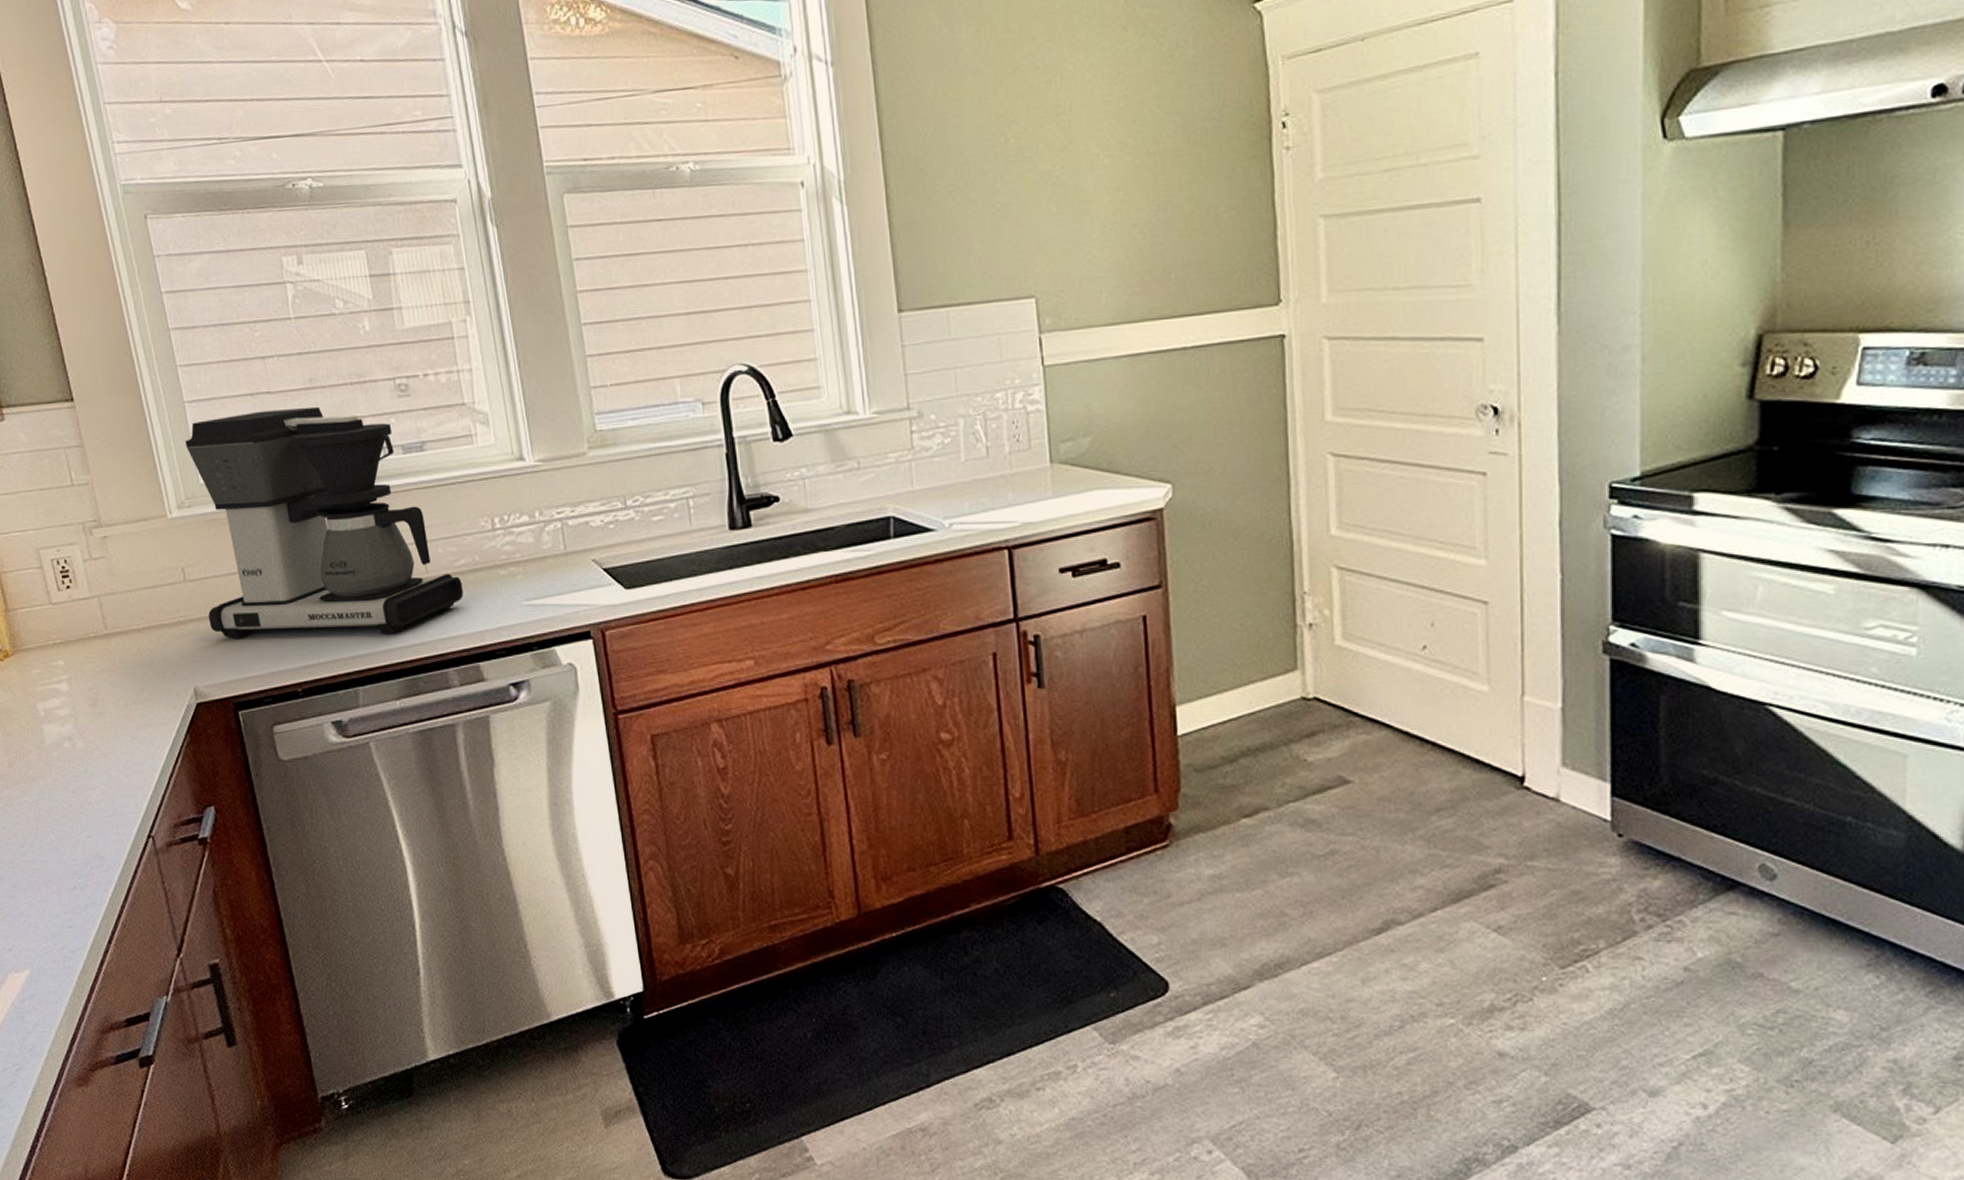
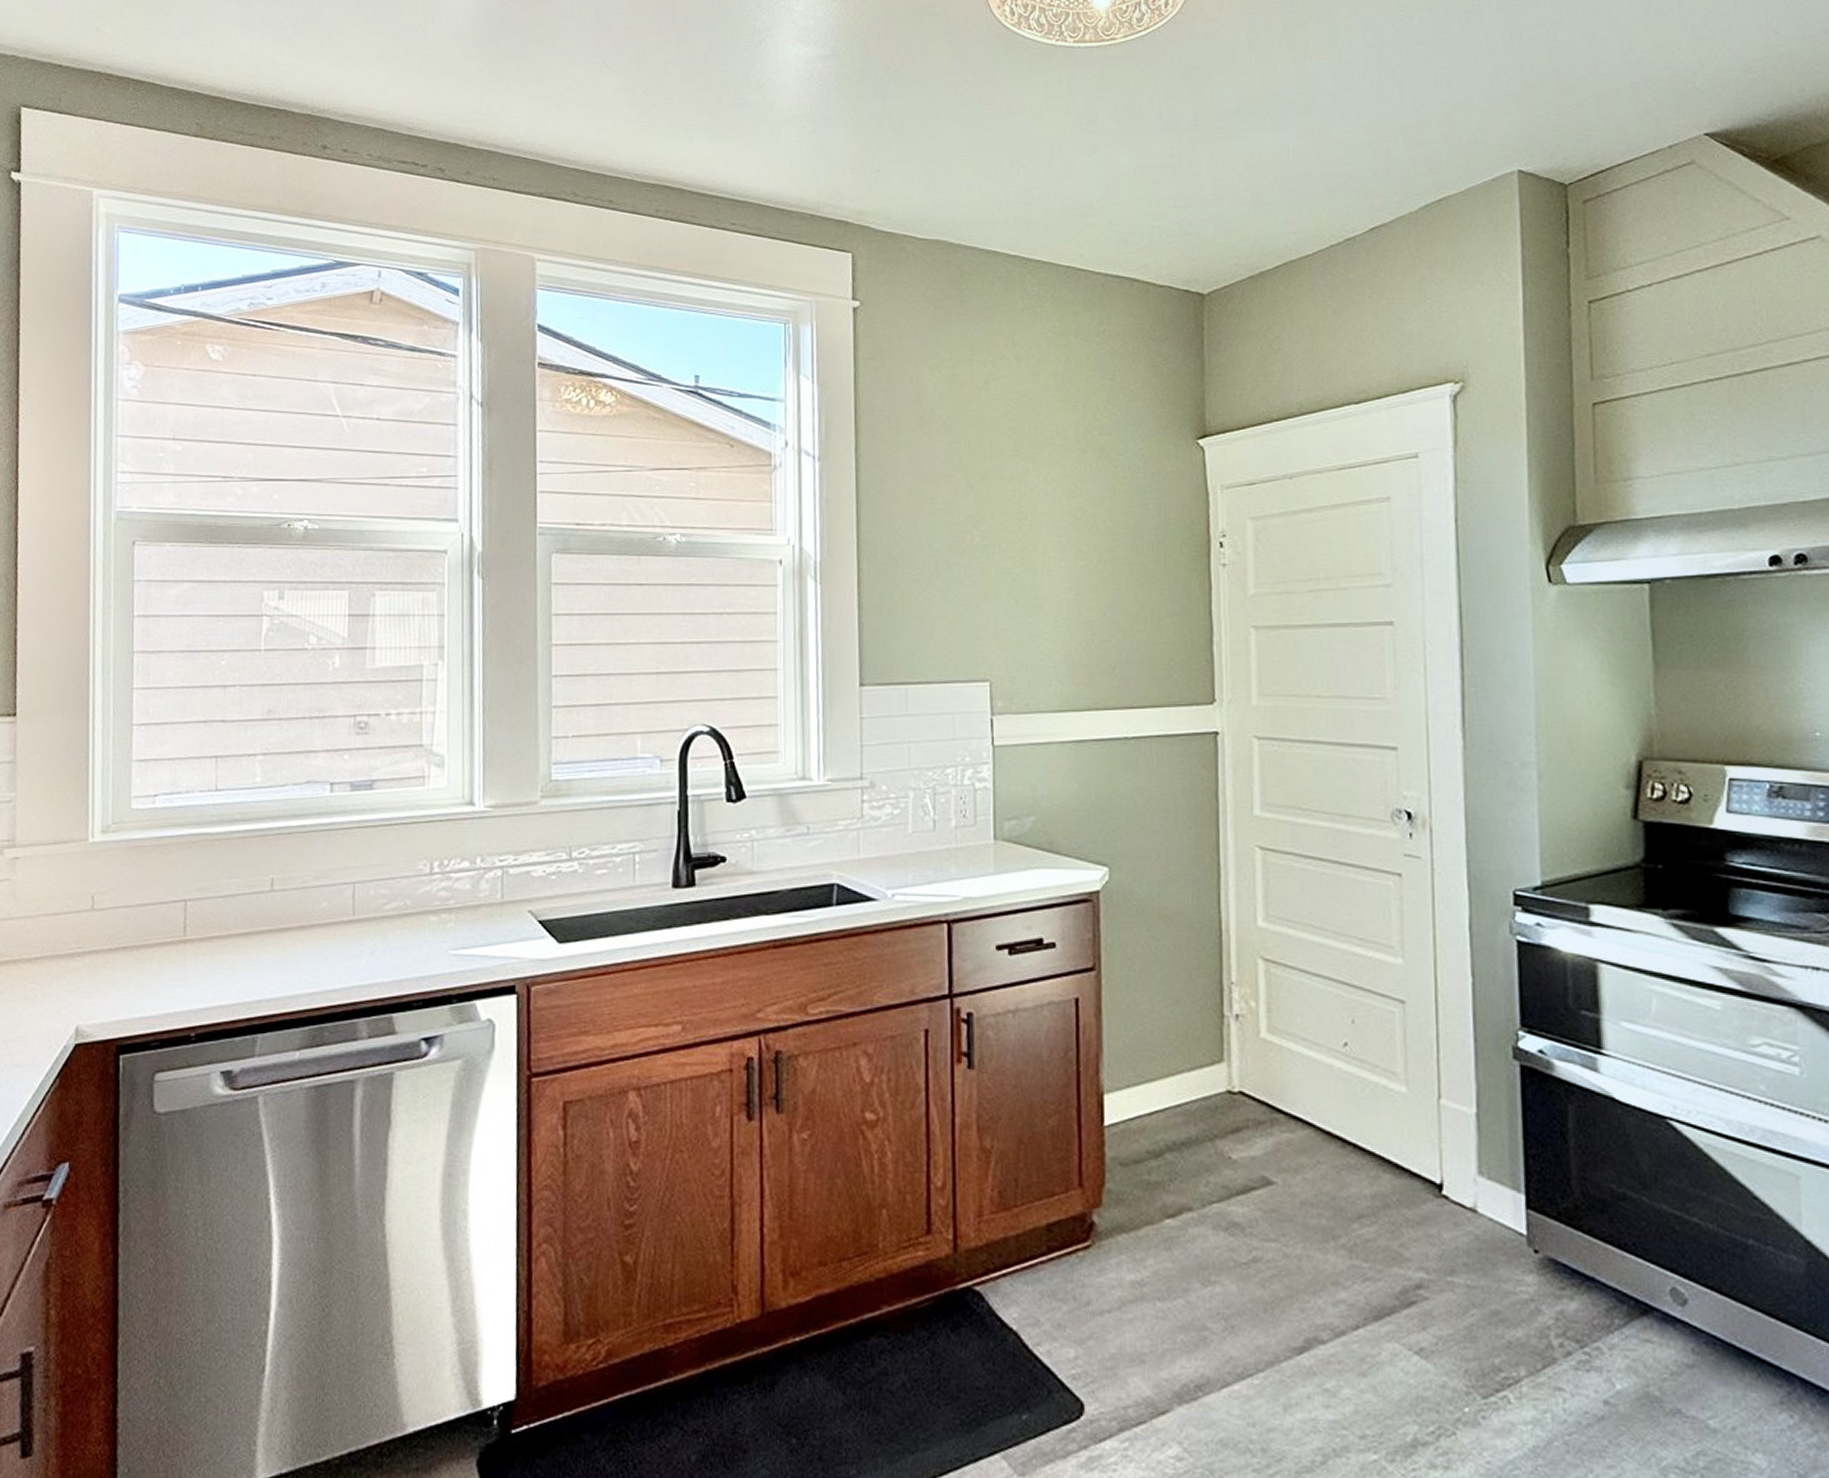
coffee maker: present [185,406,464,638] -> none [109,738,389,979]

